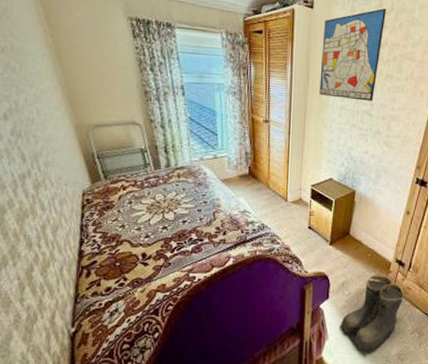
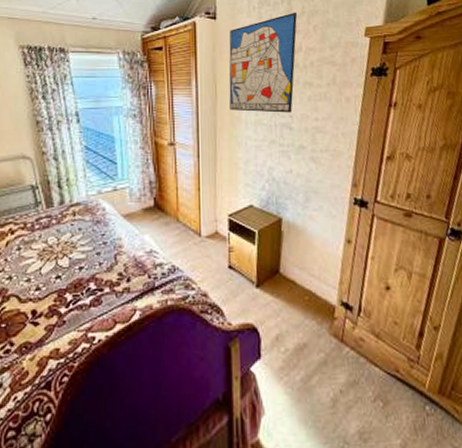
boots: present [340,275,405,355] -> none [278,323,358,436]

